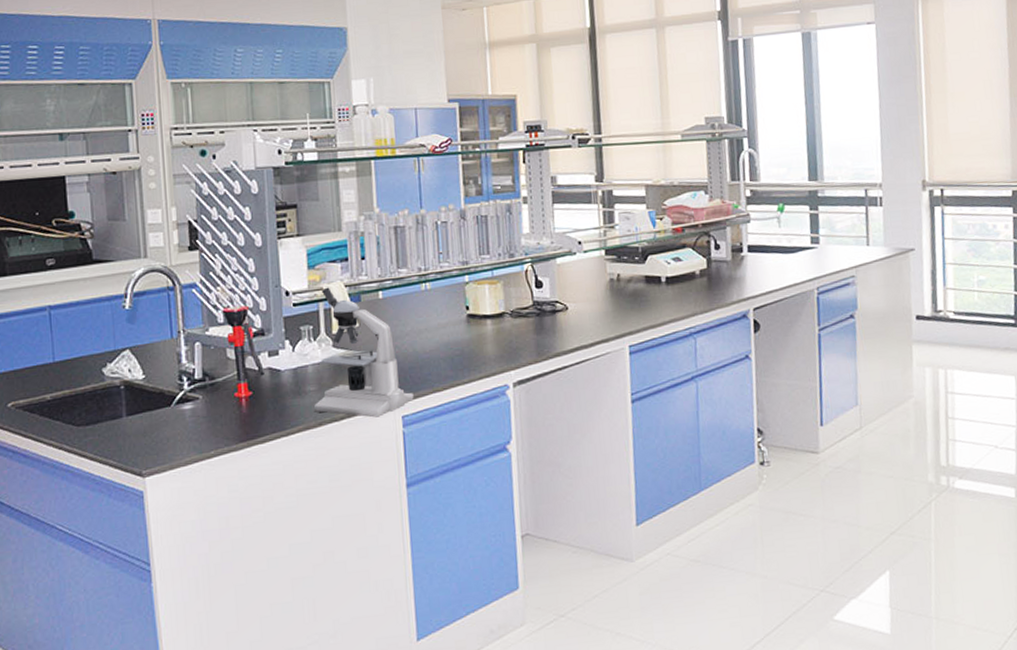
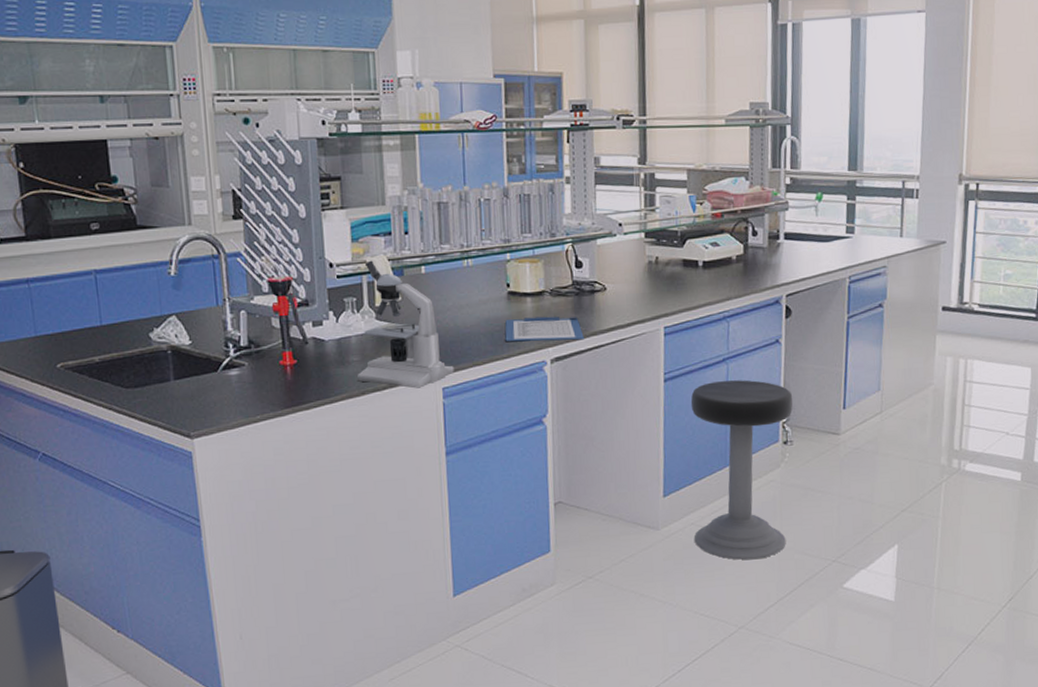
clipboard: none [465,338,547,367] -> present [505,316,584,343]
stool: none [660,398,770,592] -> present [690,380,793,560]

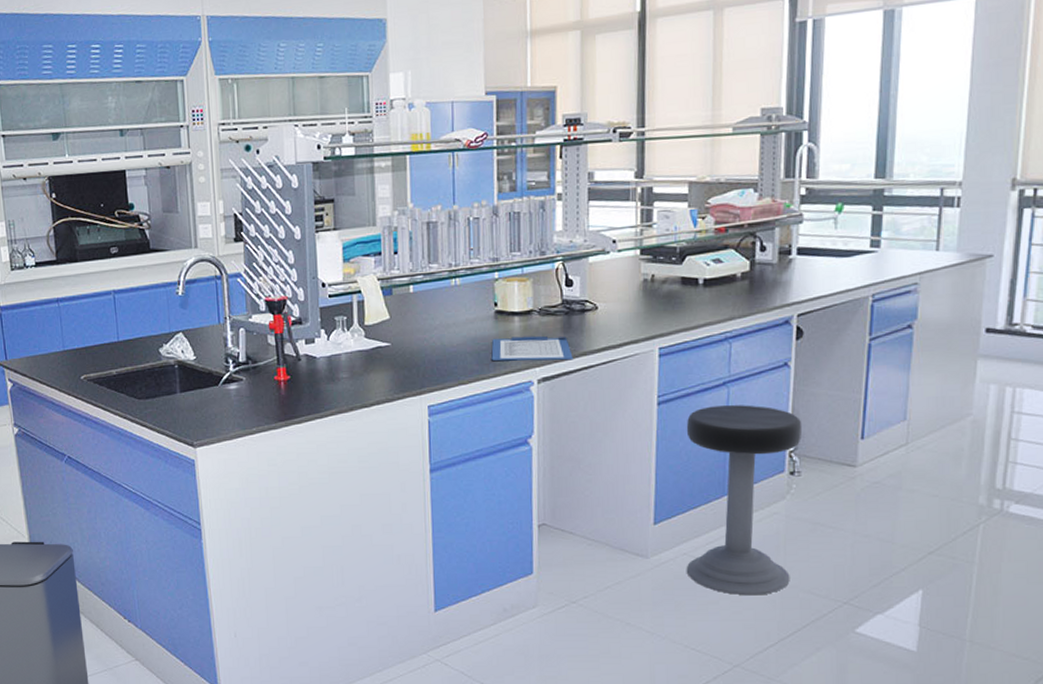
microscope: present [357,260,454,389] -> none [346,280,440,406]

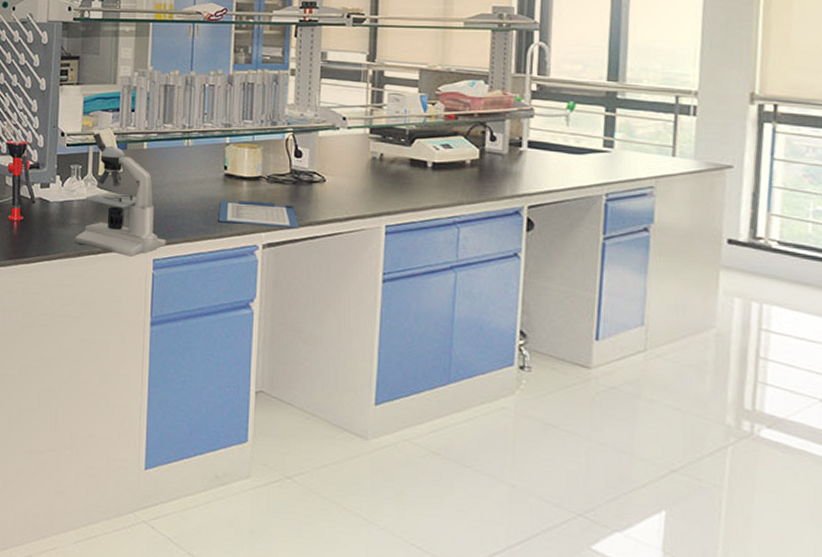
microscope: none [346,280,440,406] -> present [75,133,166,257]
stool: present [686,405,803,596] -> none [407,289,533,495]

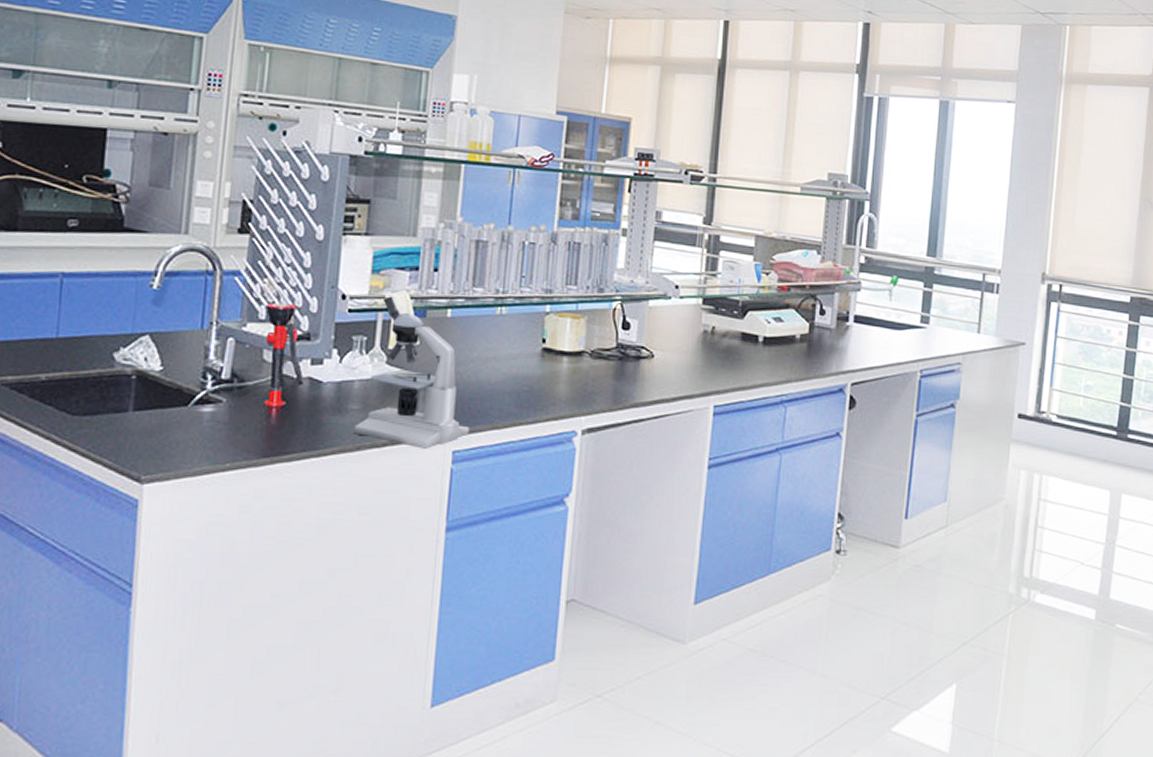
clipboard: present [218,200,299,229] -> none [533,379,623,411]

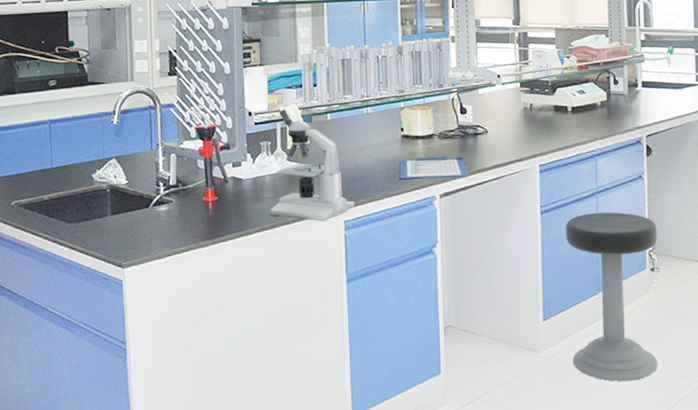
clipboard: none [533,379,623,411] -> present [399,156,469,180]
stool: none [724,474,851,689] -> present [565,212,658,382]

